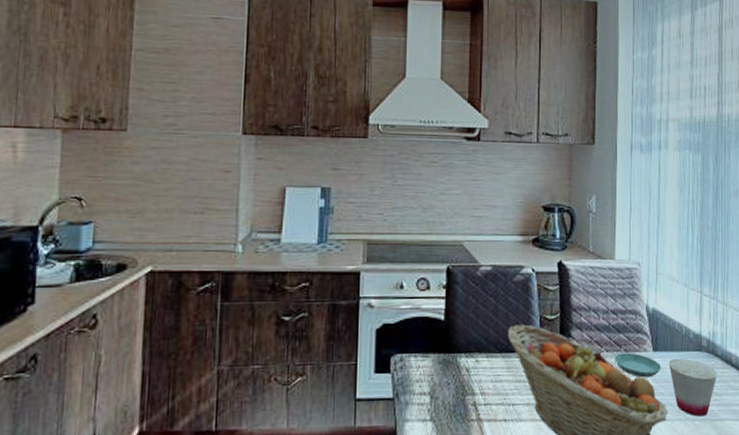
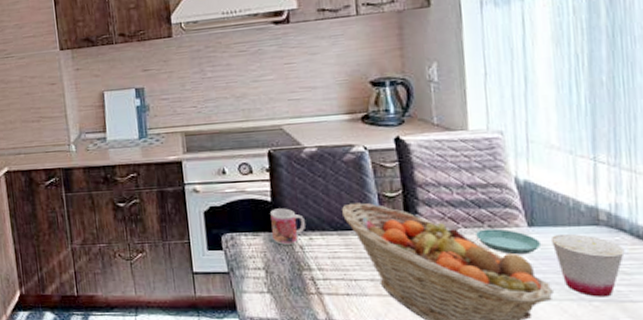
mug: none [442,328,473,367] -> present [270,208,305,245]

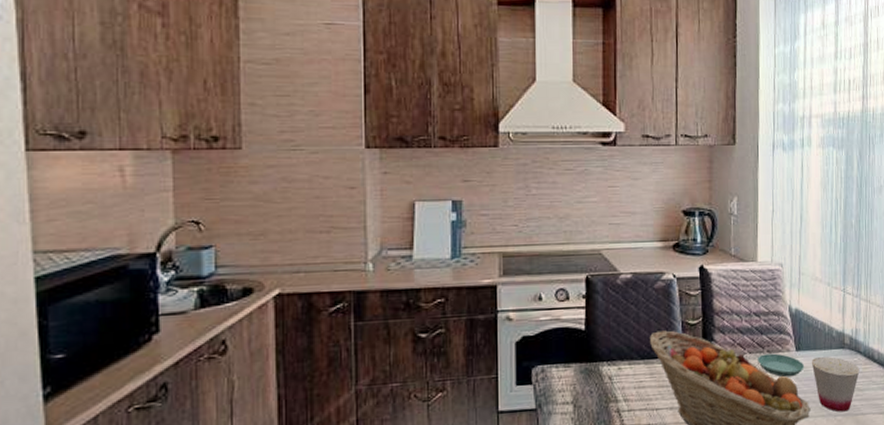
mug: present [270,208,305,245] -> none [583,337,615,376]

